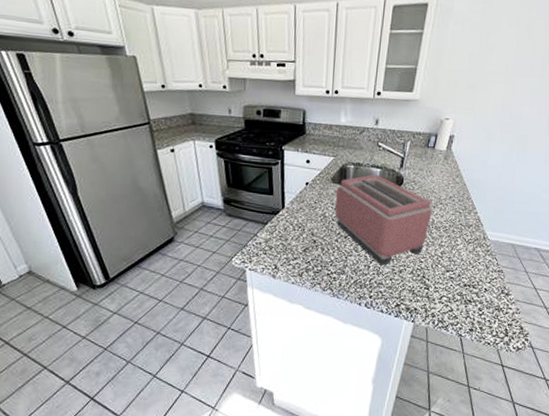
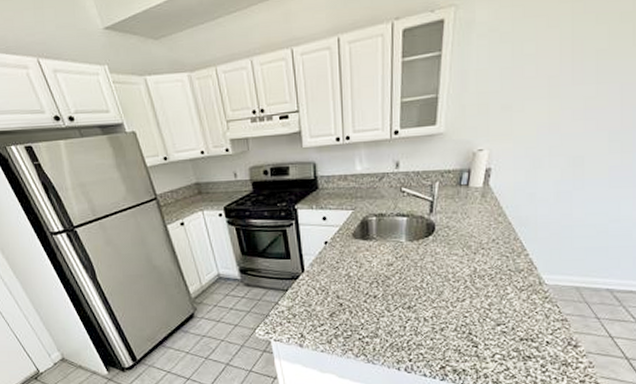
toaster: present [335,174,432,266] -> none [358,223,473,325]

